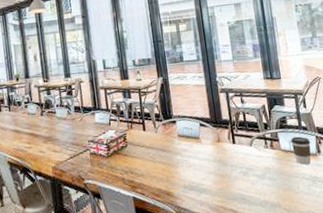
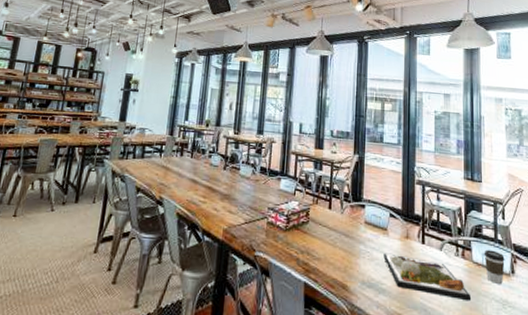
dinner plate: none [199,156,284,185] -> present [383,252,472,302]

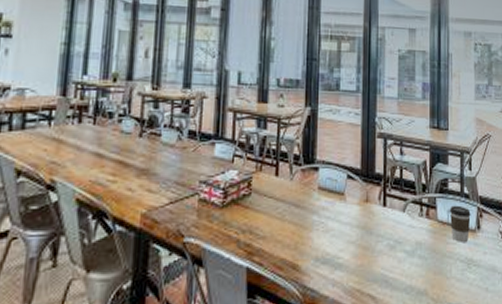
dinner plate: present [383,252,472,302] -> none [340,221,436,266]

